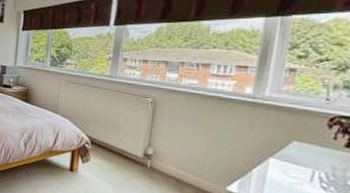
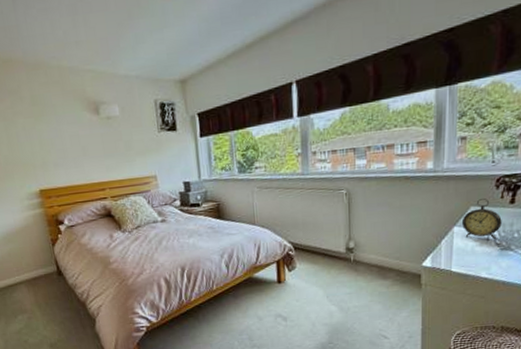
alarm clock: none [279,134,332,182] -> present [461,197,502,240]

